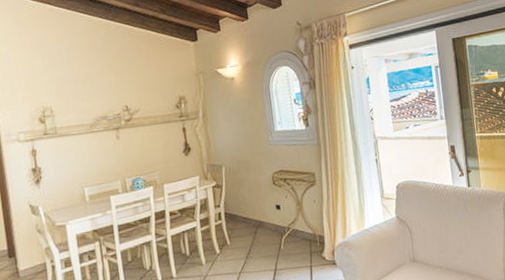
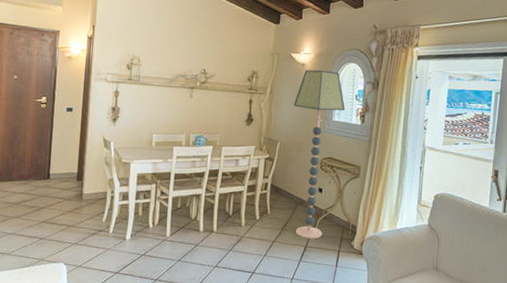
floor lamp: none [230,79,290,262] -> present [294,69,345,239]

